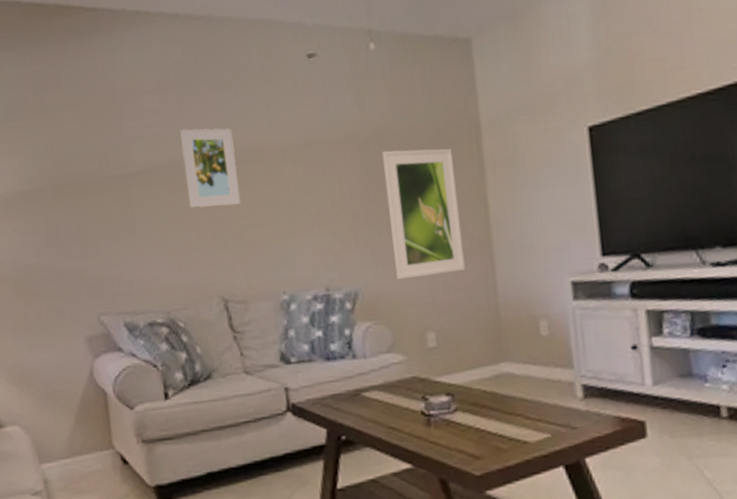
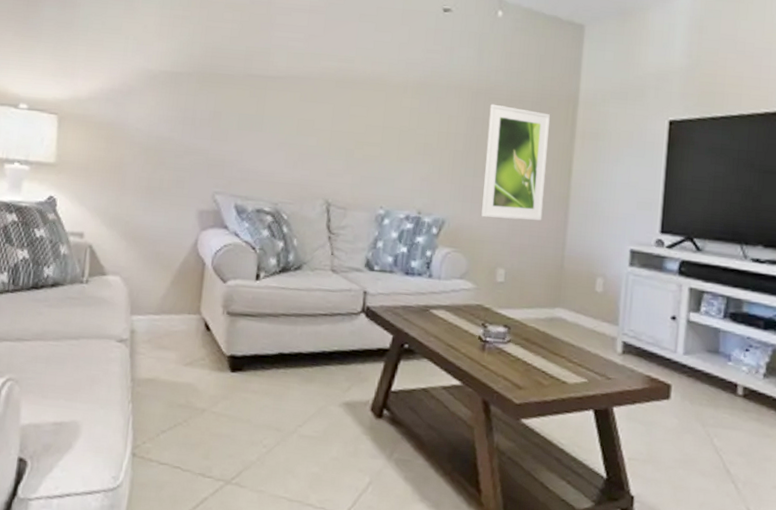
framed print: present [180,128,241,209] -> none [315,48,366,124]

